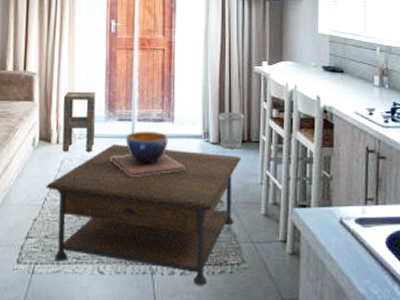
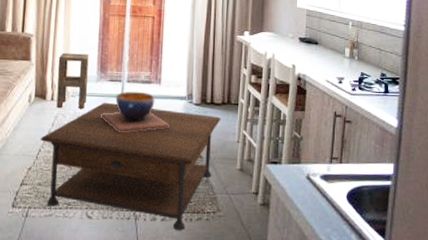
wastebasket: present [219,112,245,149] -> none [202,76,226,110]

